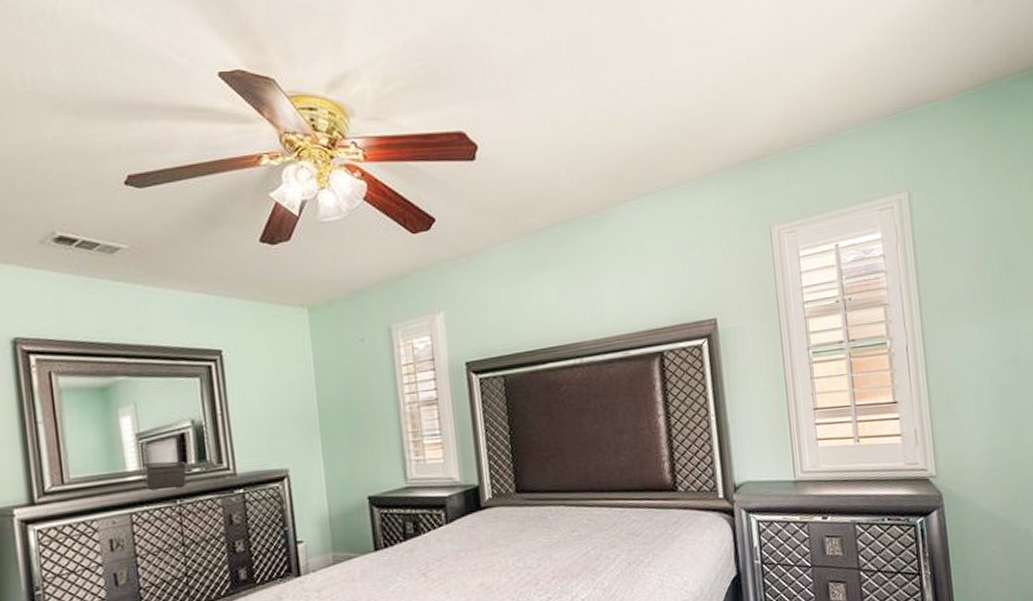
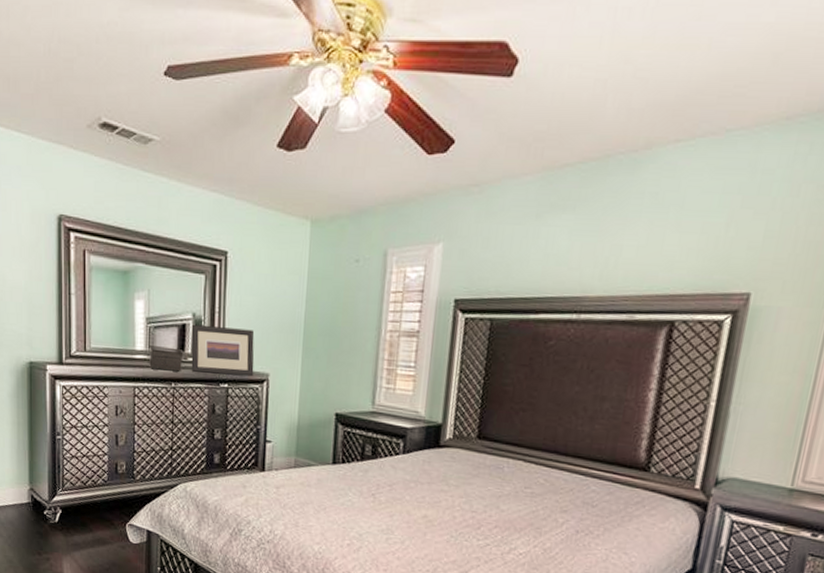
picture frame: none [191,426,271,485] -> present [191,324,255,377]

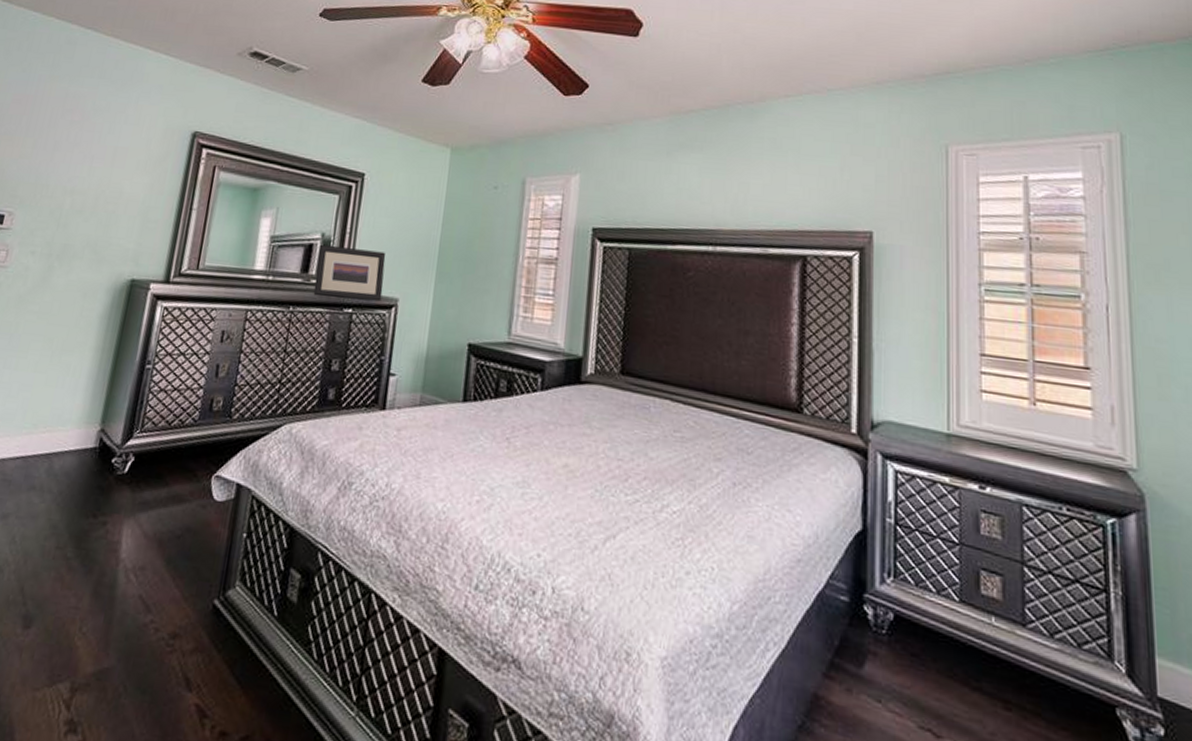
jewelry box: present [148,346,184,373] -> none [266,265,307,296]

